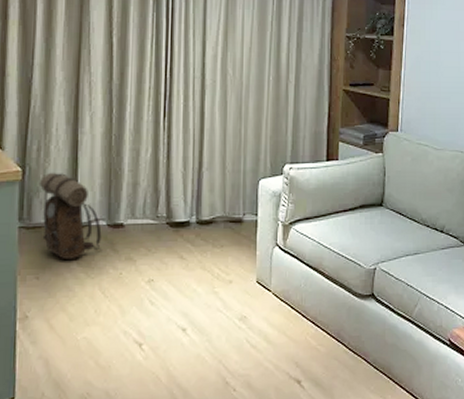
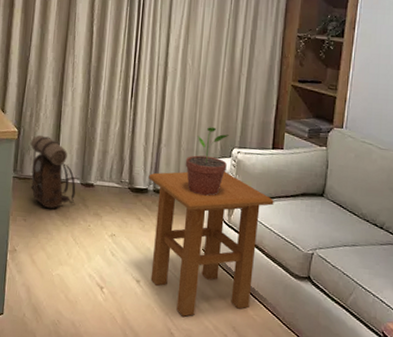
side table: none [190,191,332,361] -> present [149,171,274,317]
potted plant: none [231,143,279,221] -> present [185,127,229,196]

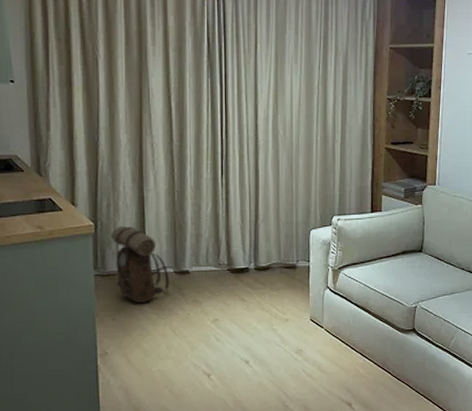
side table: present [149,171,274,317] -> none [248,240,377,388]
potted plant: present [185,127,229,196] -> none [285,197,328,267]

